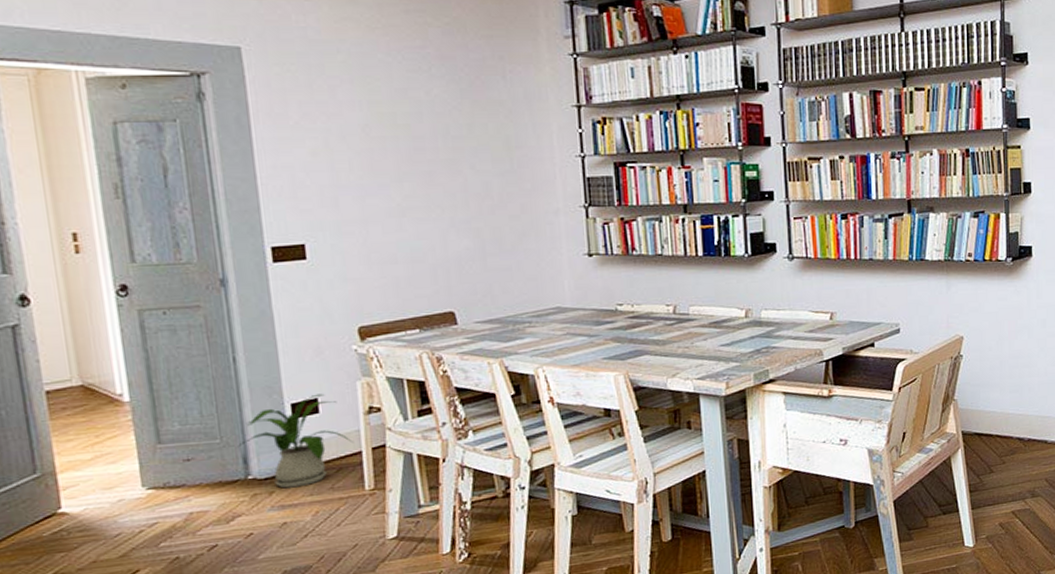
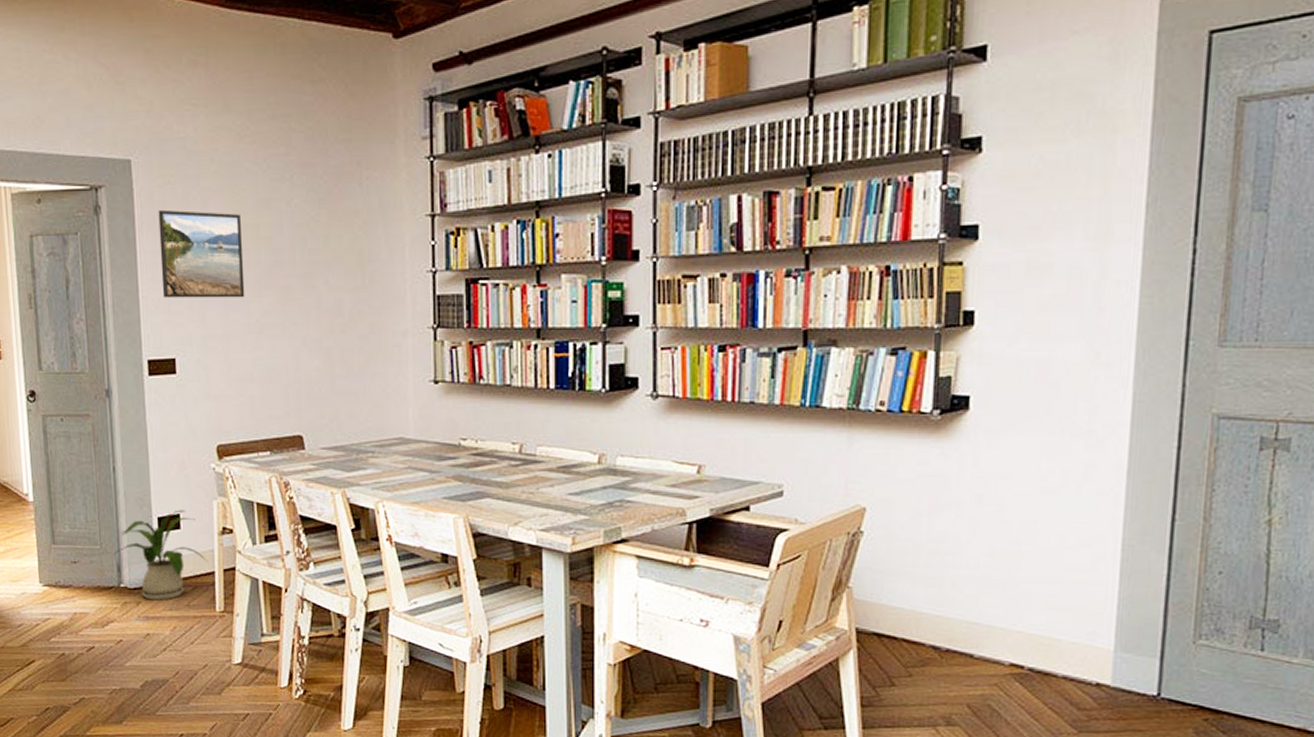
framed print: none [277,97,383,185] -> present [158,209,245,298]

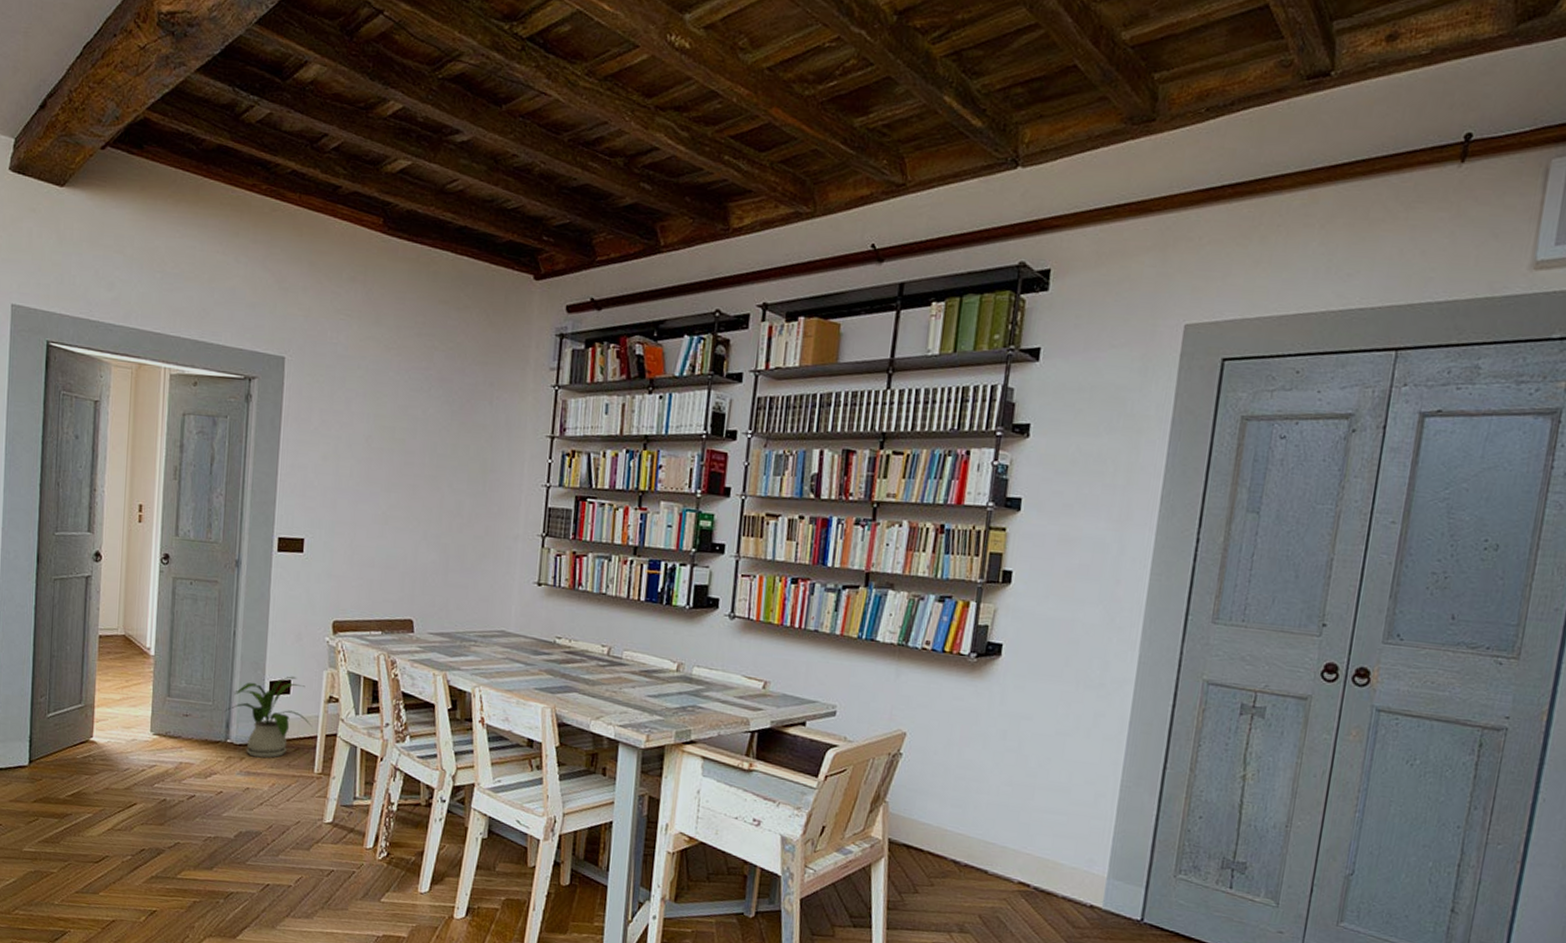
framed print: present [158,209,245,298] -> none [299,404,379,491]

